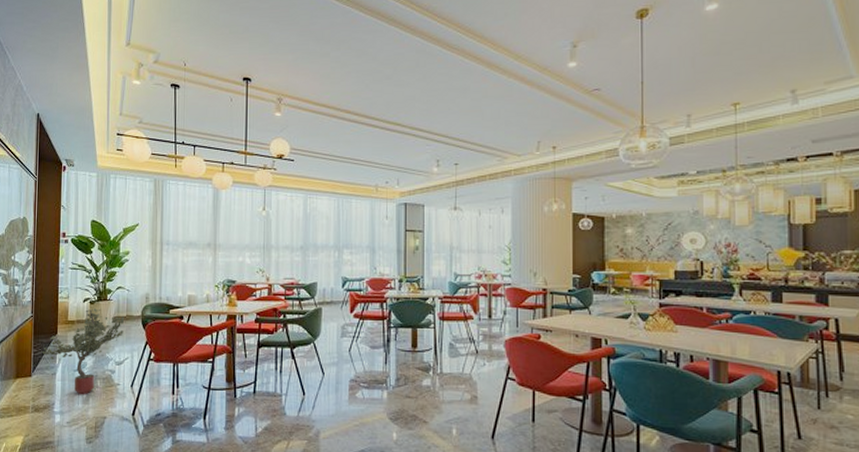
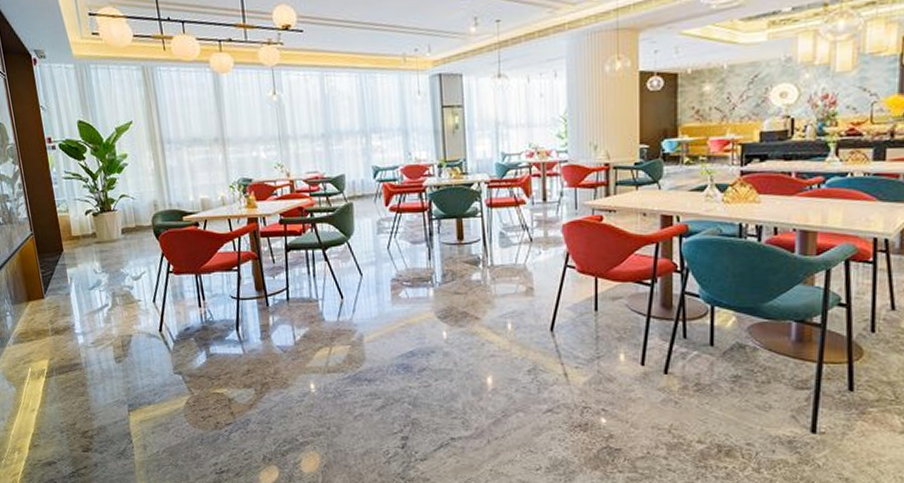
potted tree: present [42,308,124,394] -> none [50,220,136,313]

